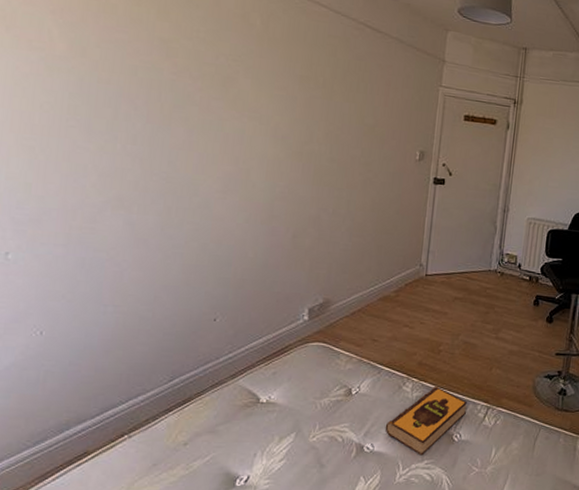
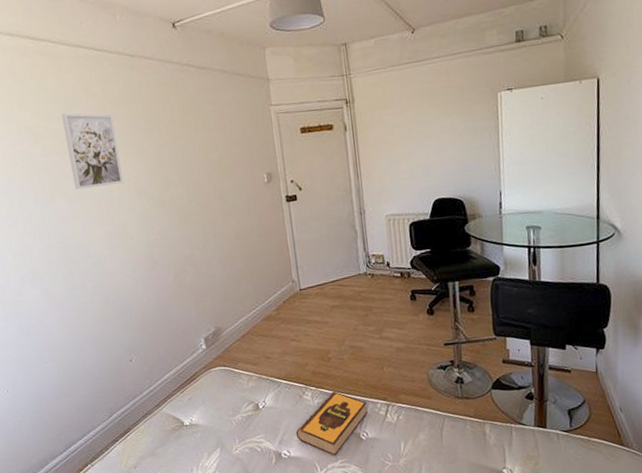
wall art: none [201,35,268,125] -> present [61,113,123,190]

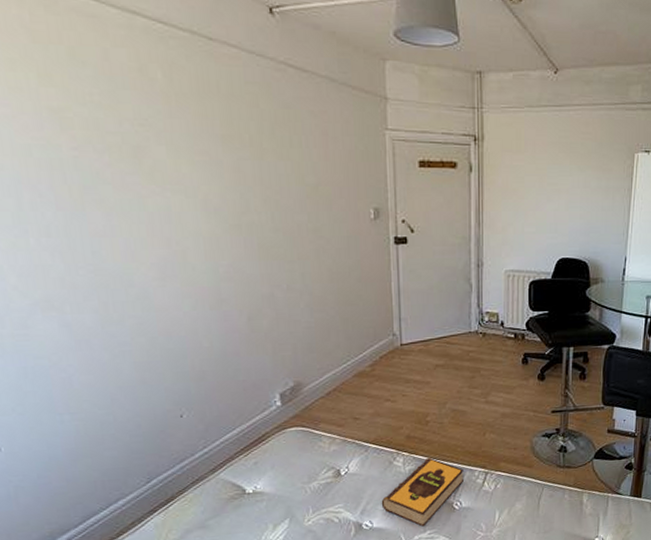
wall art: present [61,113,123,190] -> none [103,98,187,200]

